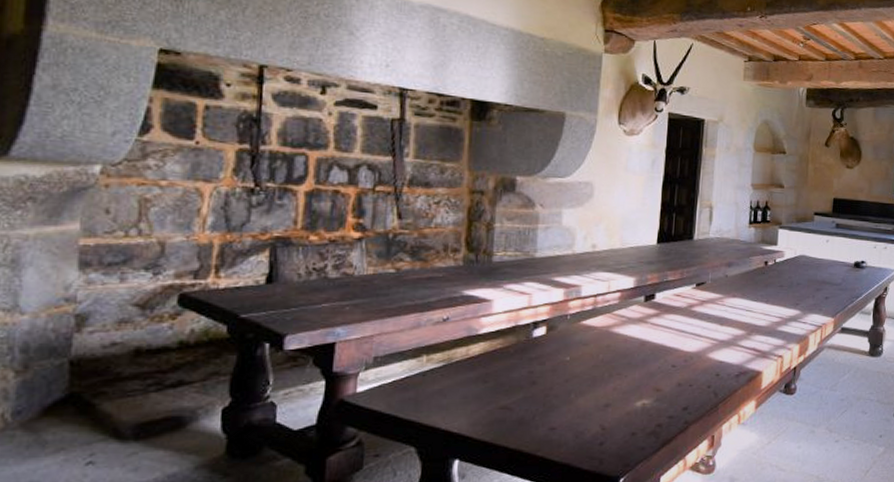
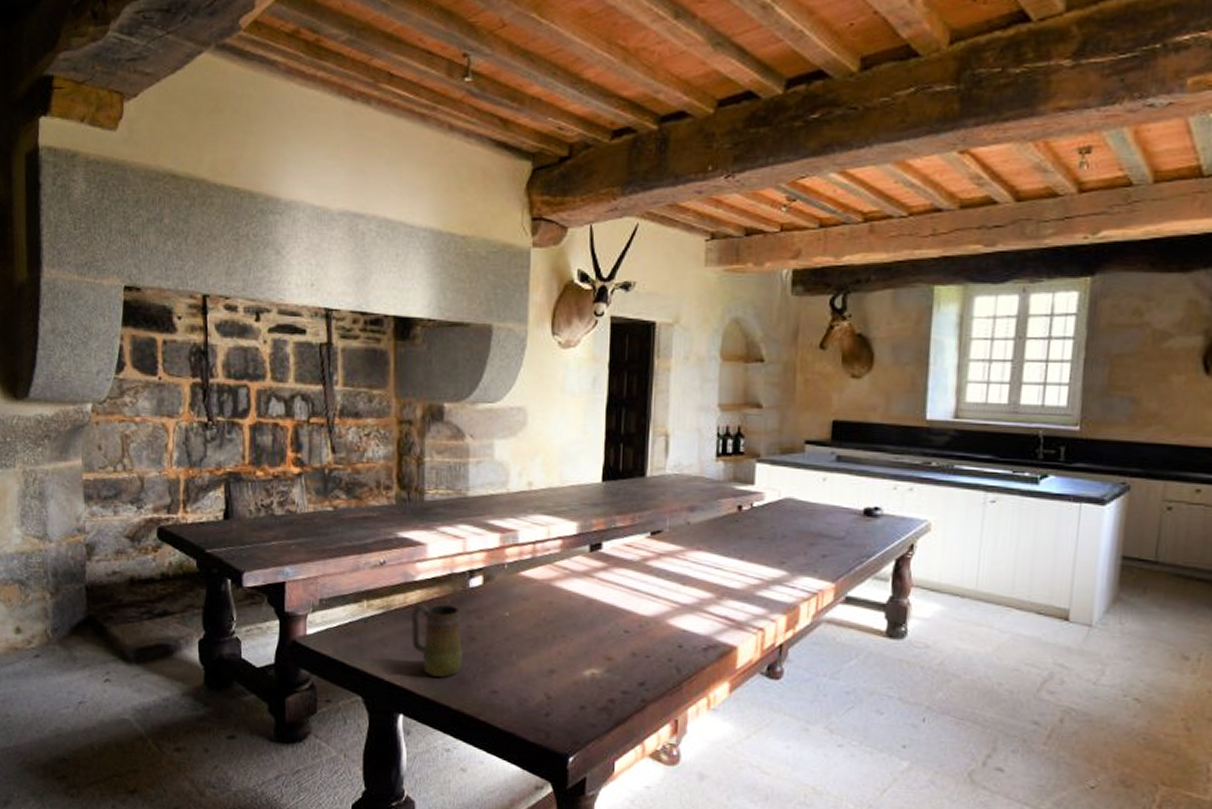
mug: none [472,355,524,421] -> present [412,604,462,677]

